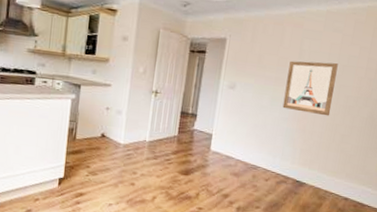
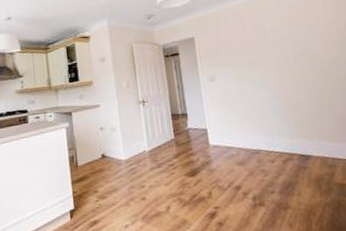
wall art: present [282,60,338,116] -> none [257,35,311,88]

